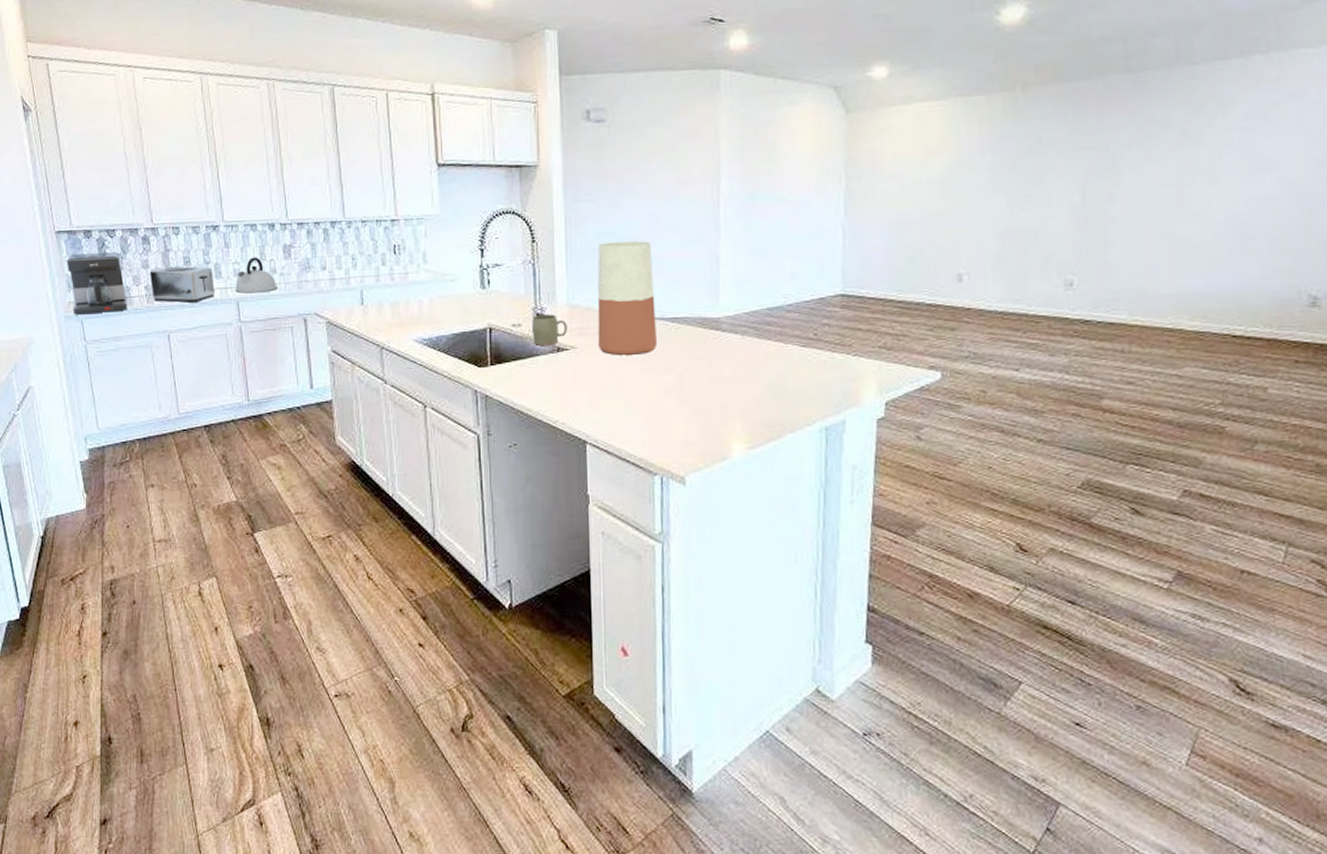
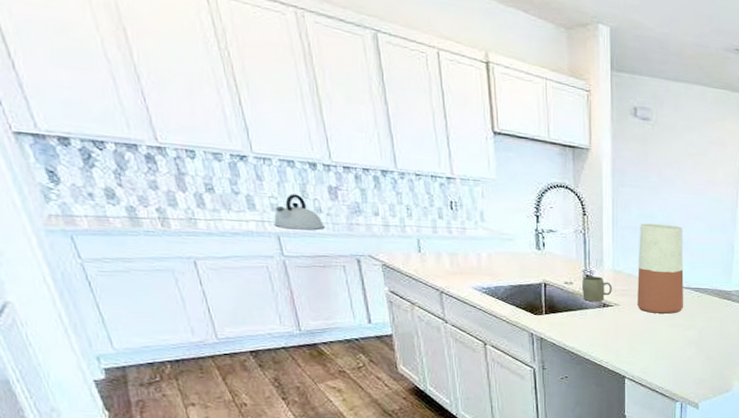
coffee maker: present [66,252,128,315] -> none [36,161,135,232]
toaster: present [149,266,214,303] -> none [160,191,249,232]

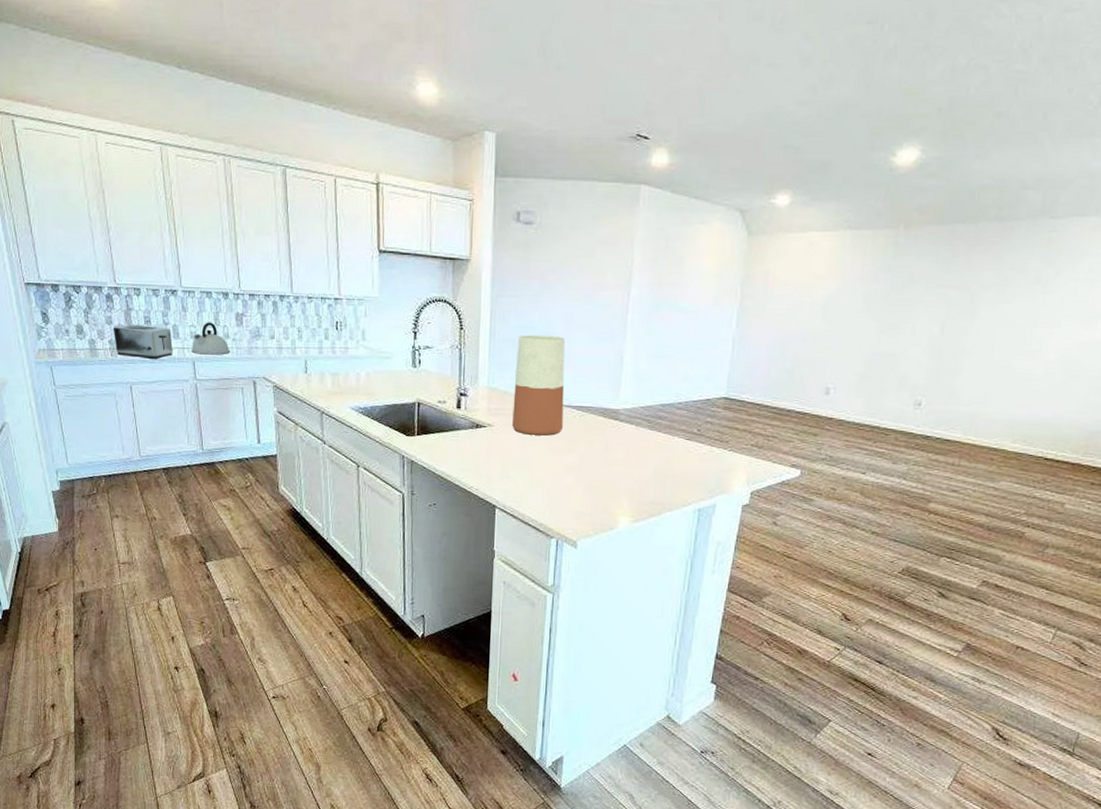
toaster: none [160,191,249,232] -> present [113,324,173,359]
mug: present [582,276,612,301] -> none [455,394,486,422]

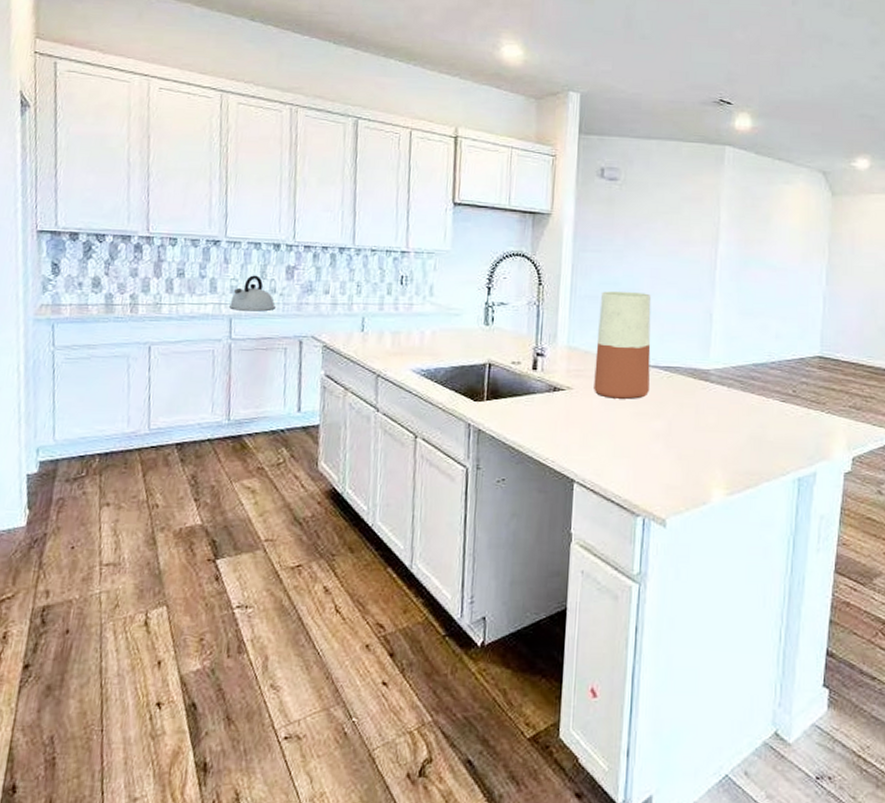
toaster: present [113,324,173,359] -> none [137,277,208,316]

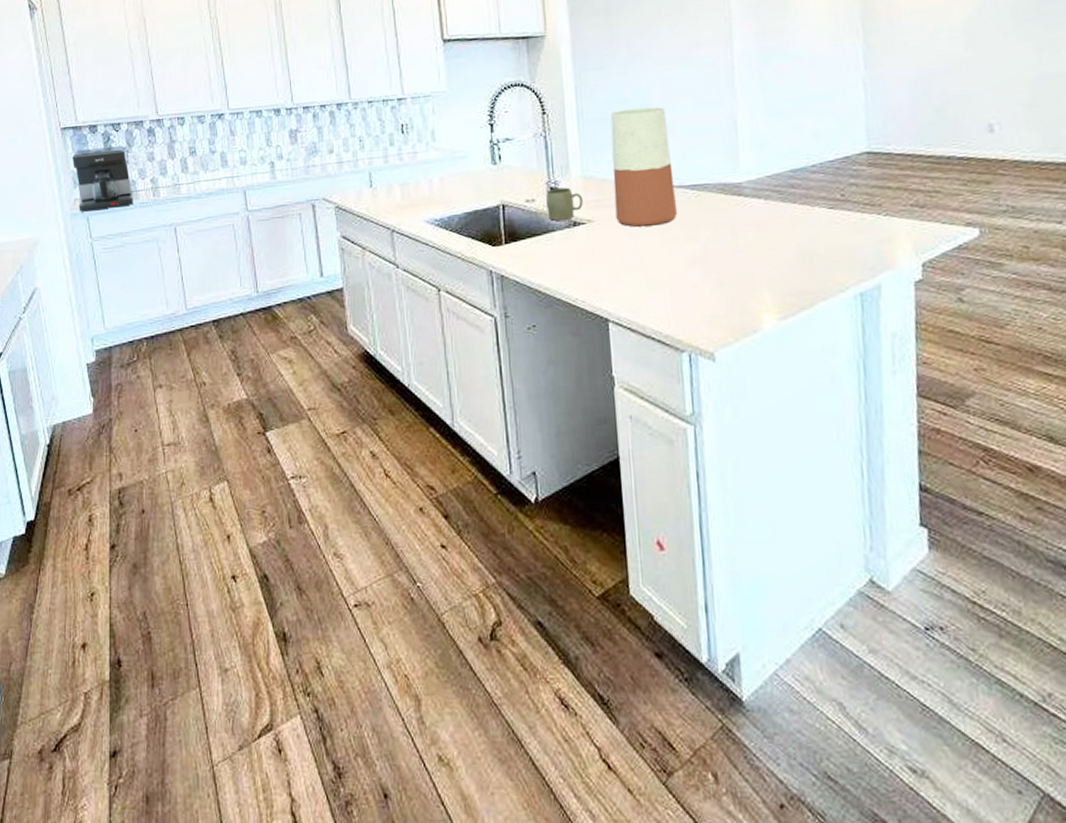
coffee maker: none [44,255,109,319] -> present [71,146,134,212]
kettle: present [229,275,275,312] -> none [242,143,284,182]
mug: none [530,354,565,384] -> present [546,187,583,221]

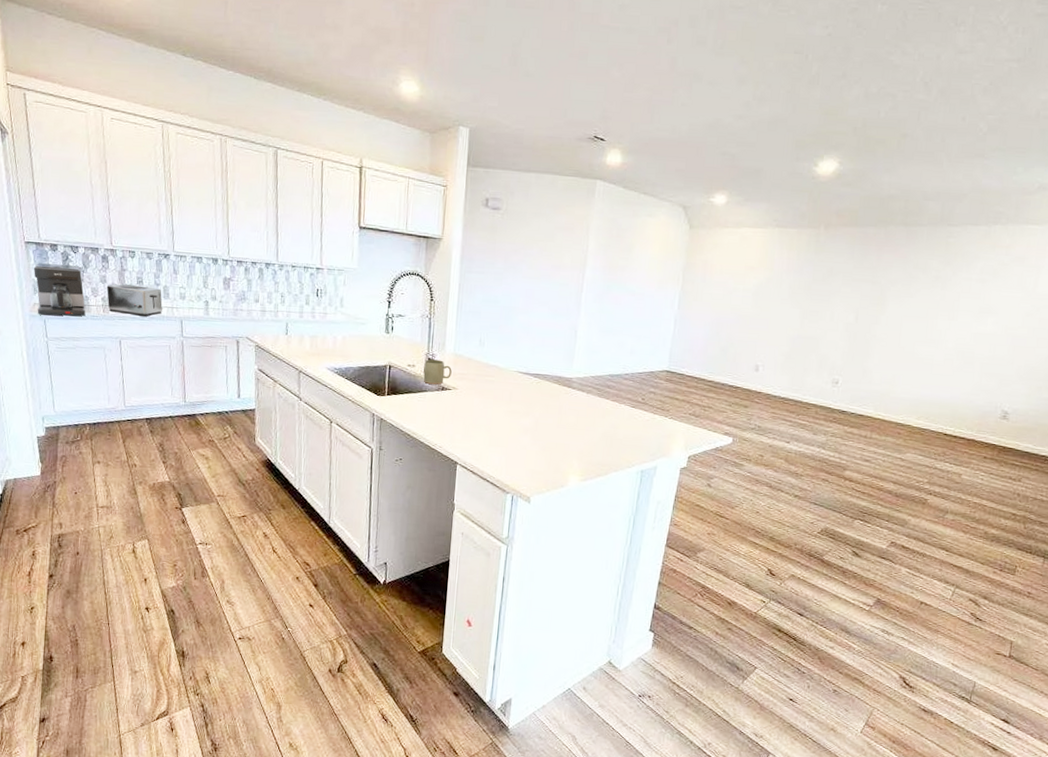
toaster: none [155,156,221,195] -> present [106,283,163,317]
vase: present [610,107,677,227] -> none [475,308,526,400]

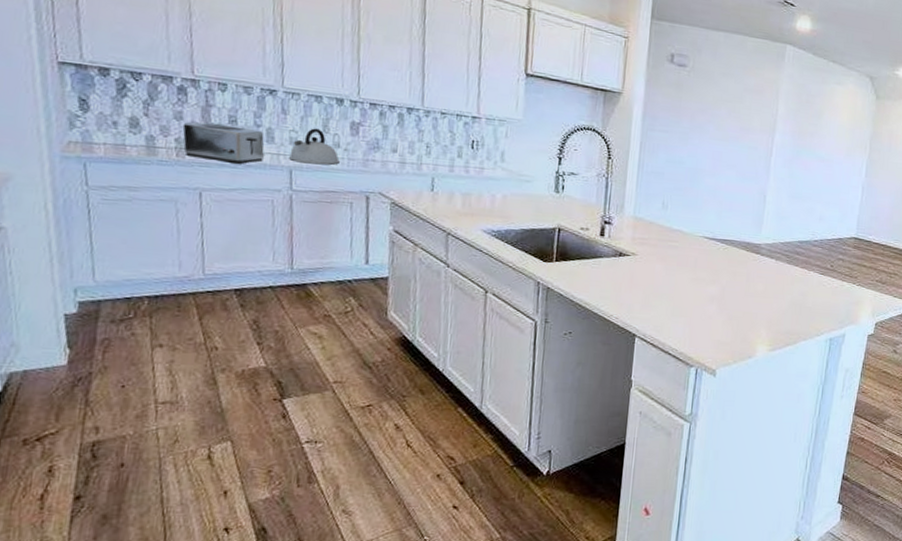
coffee maker: present [33,263,86,316] -> none [69,90,151,160]
kettle: none [180,284,216,315] -> present [289,128,340,165]
mug: present [423,359,452,385] -> none [598,222,631,250]

